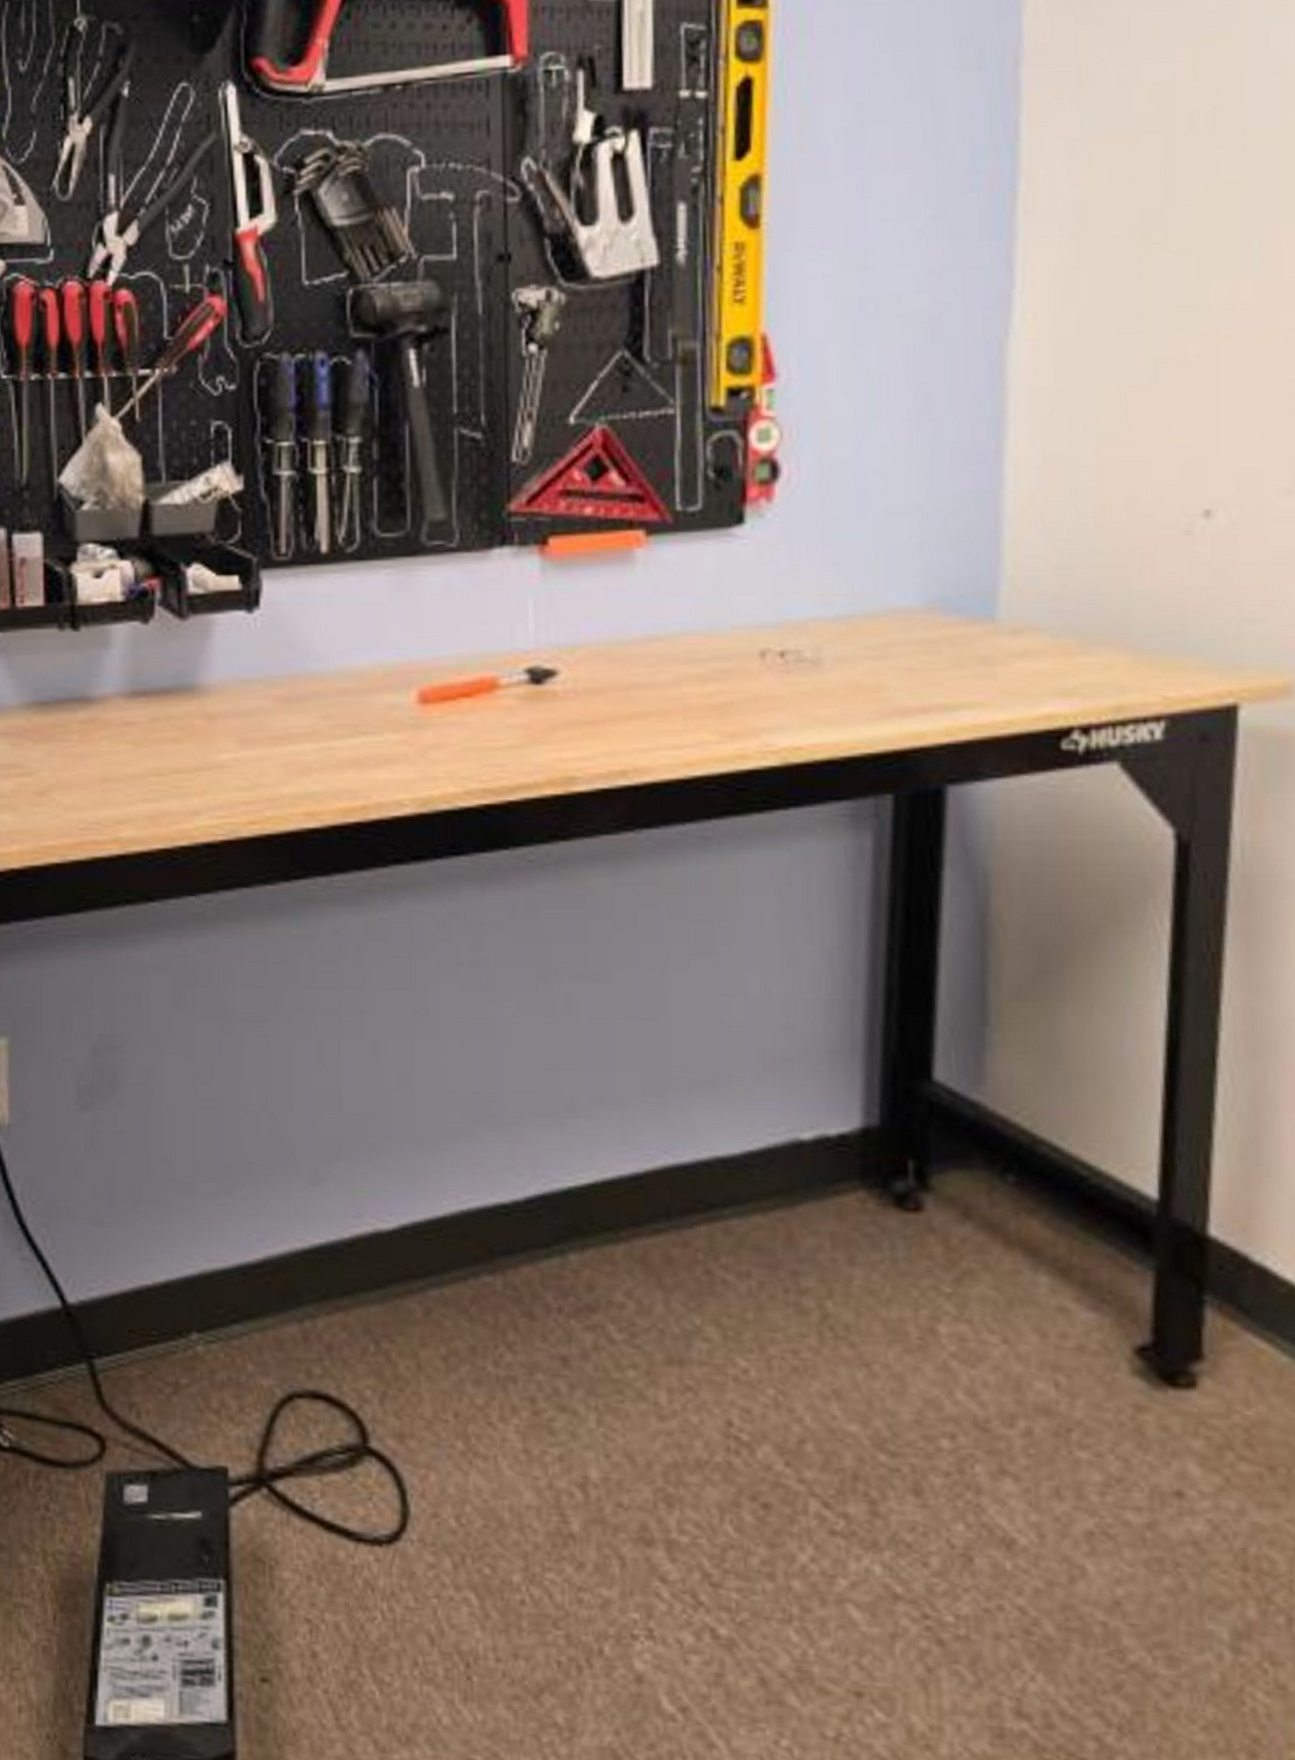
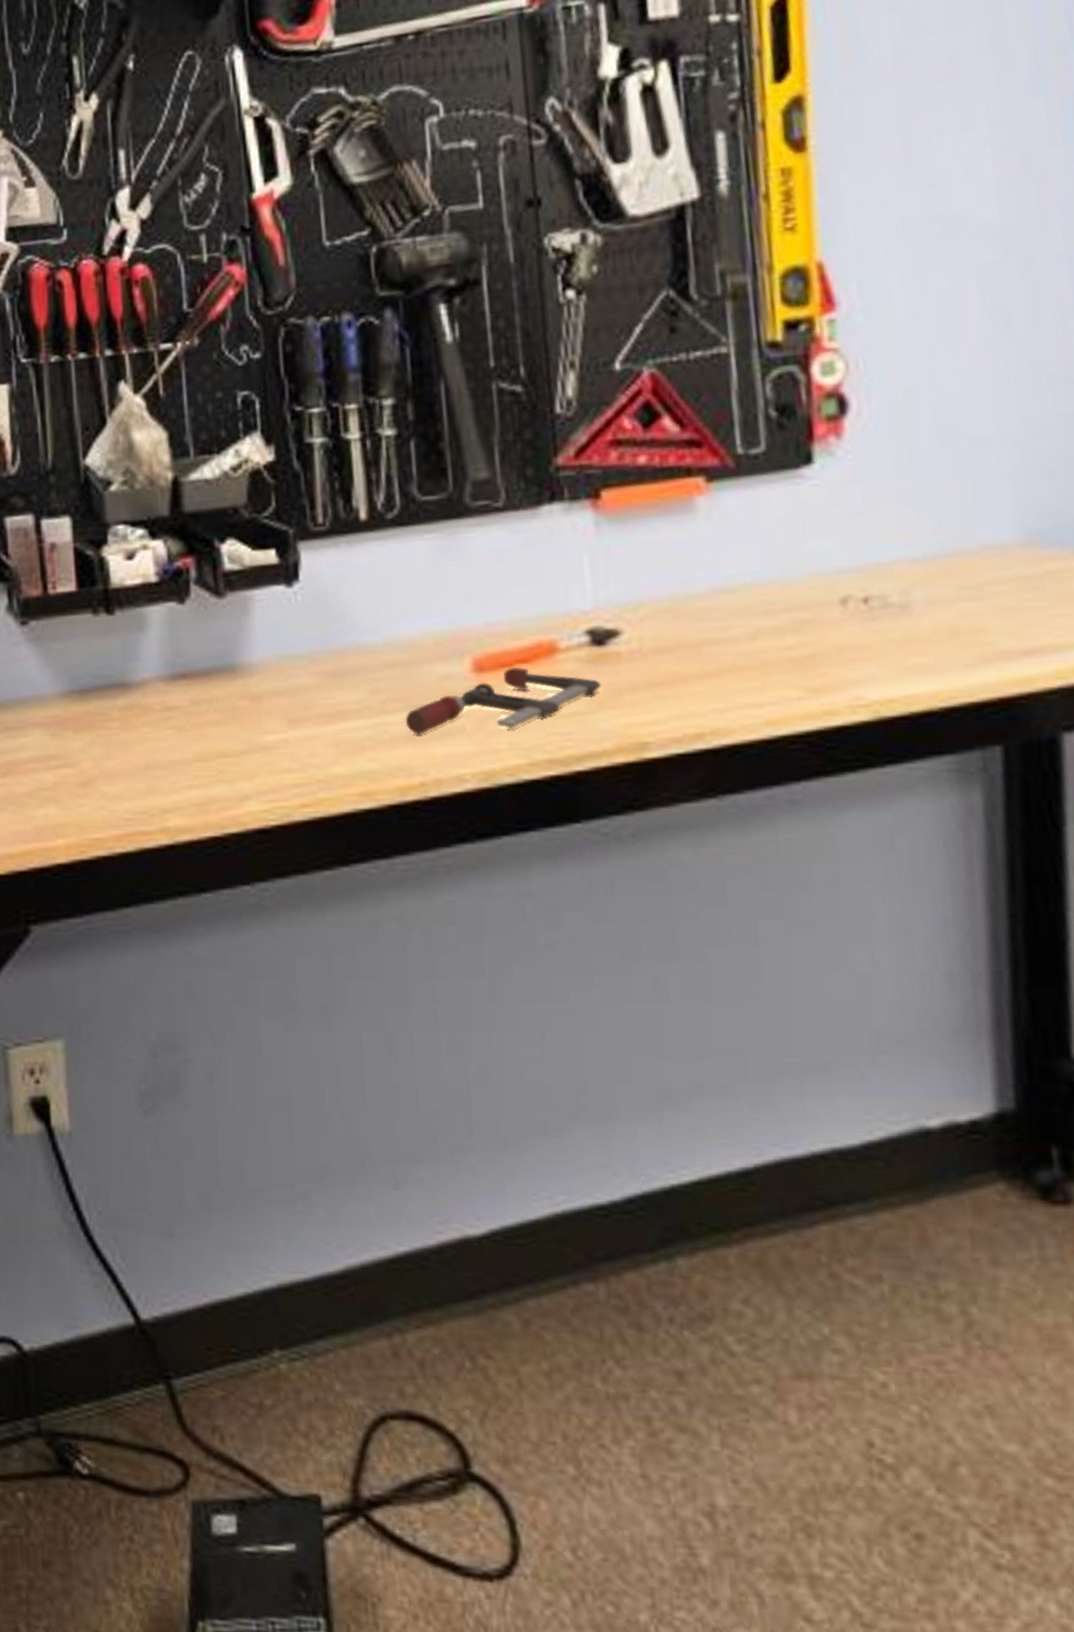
clamp: none [352,701,536,760] -> present [405,667,601,735]

